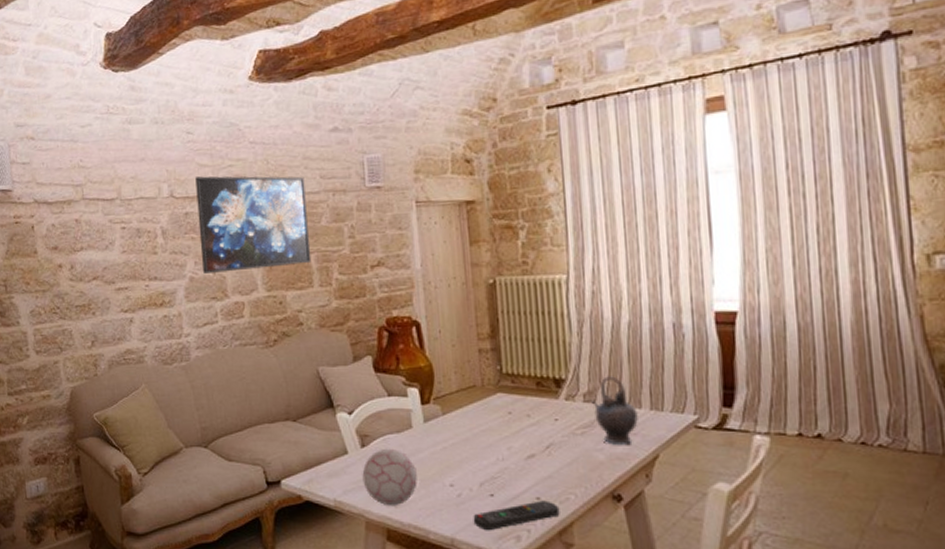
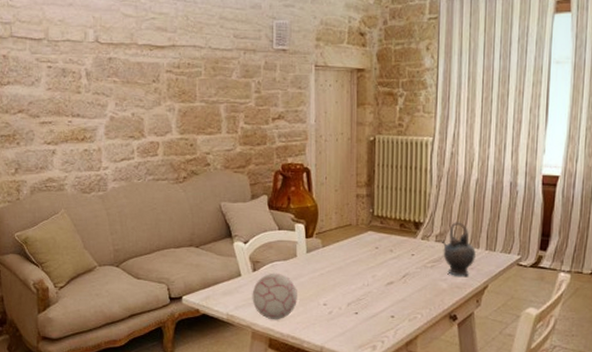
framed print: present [195,176,312,274] -> none [120,26,221,115]
remote control: present [473,500,560,531] -> none [340,318,408,342]

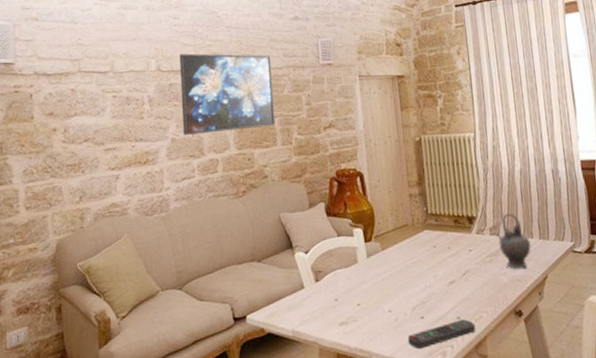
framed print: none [120,26,221,115] -> present [180,53,276,135]
decorative ball: present [252,273,297,320] -> none [316,281,362,333]
remote control: none [340,318,408,342] -> present [407,319,476,349]

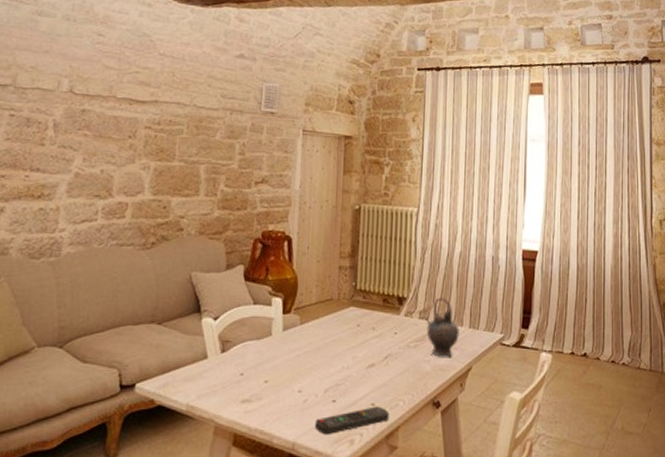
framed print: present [180,53,276,135] -> none [91,77,206,173]

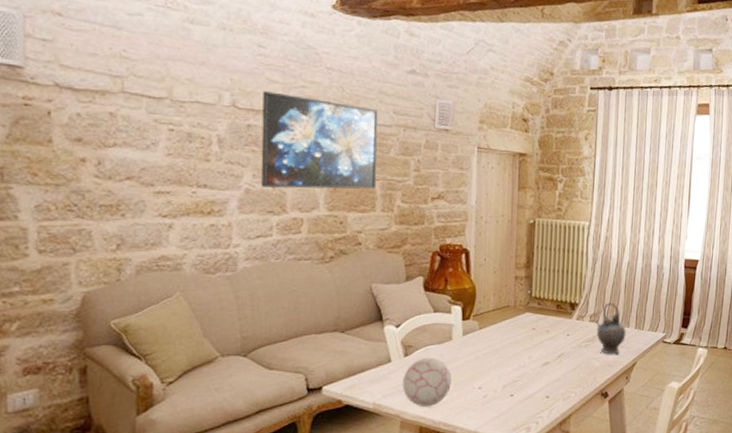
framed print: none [91,77,206,173] -> present [261,91,378,190]
decorative ball: none [217,354,270,411] -> present [402,357,452,407]
remote control: present [314,406,390,435] -> none [494,398,563,425]

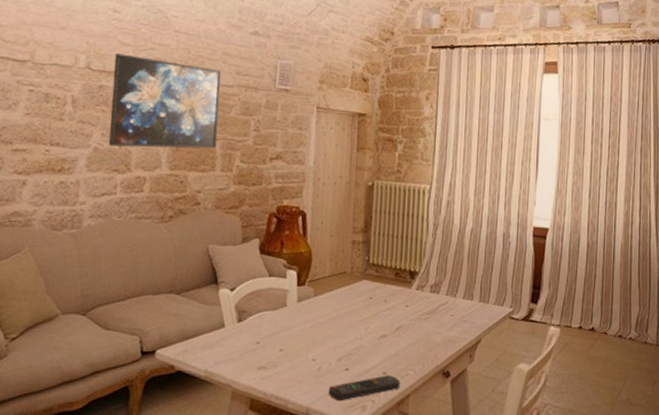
decorative ball: present [402,357,452,407] -> none [234,324,285,378]
remote control: none [494,398,563,425] -> present [328,375,401,402]
teapot: present [595,302,626,355] -> none [435,272,470,330]

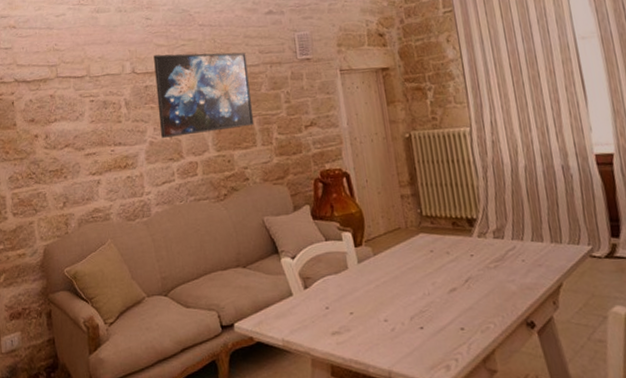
remote control: present [328,375,401,402] -> none [406,330,483,362]

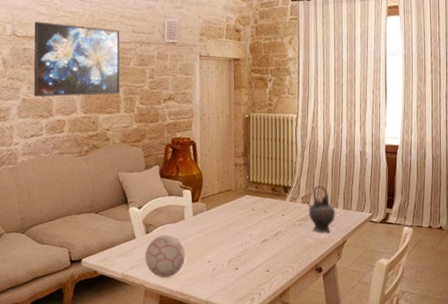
decorative ball: none [306,288,356,343] -> present [145,234,185,278]
teapot: none [499,214,542,276] -> present [306,185,335,233]

